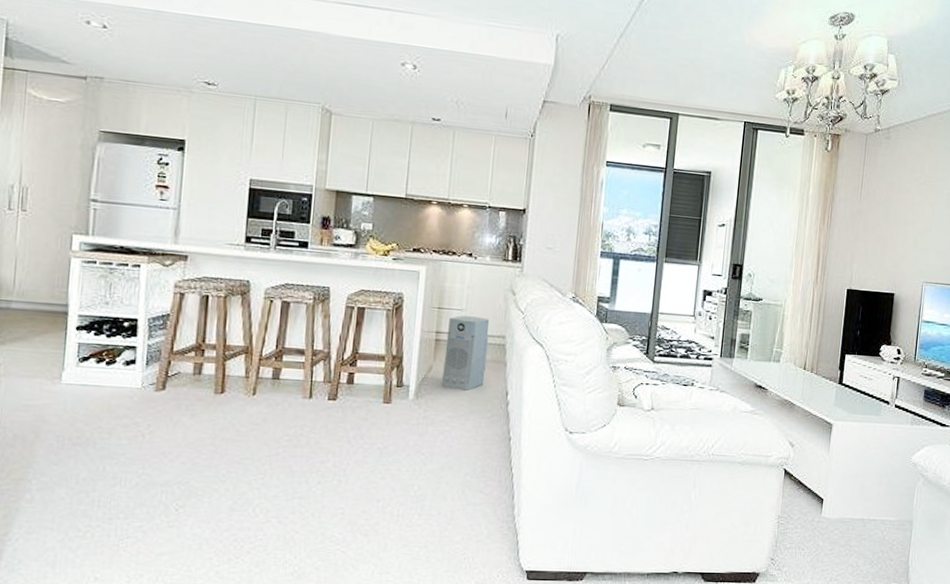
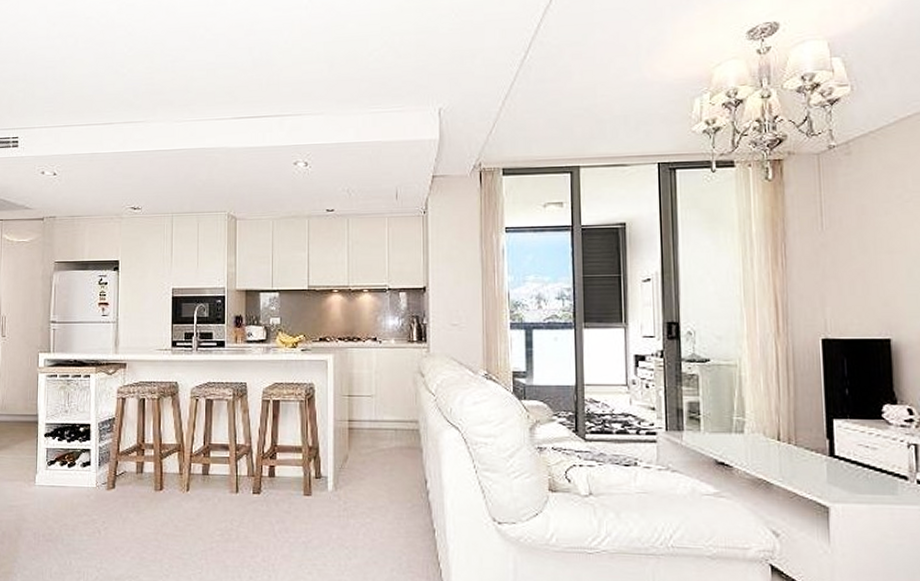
air purifier: present [441,316,490,390] -> none [358,402,401,480]

